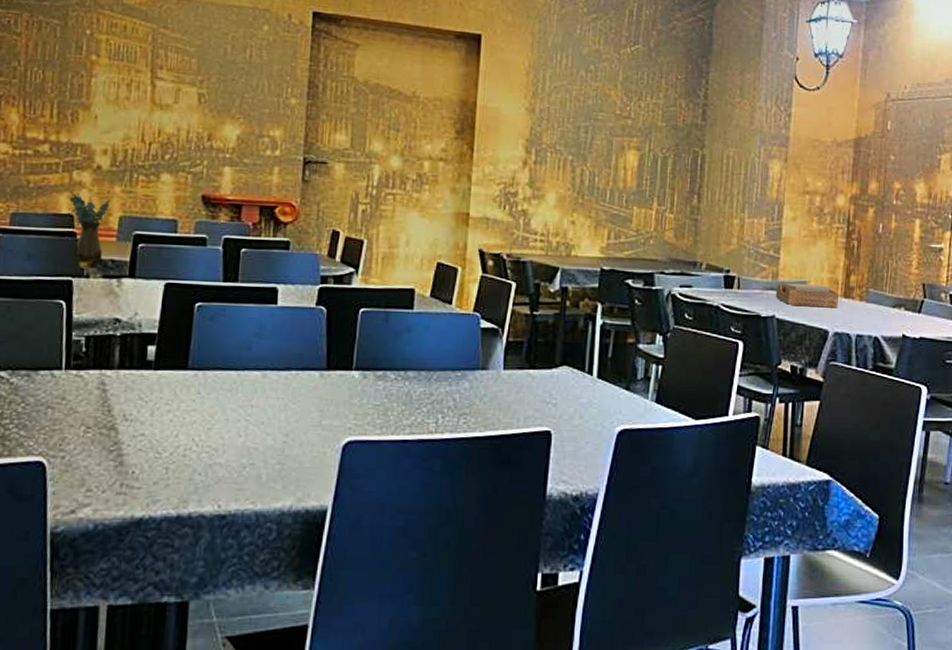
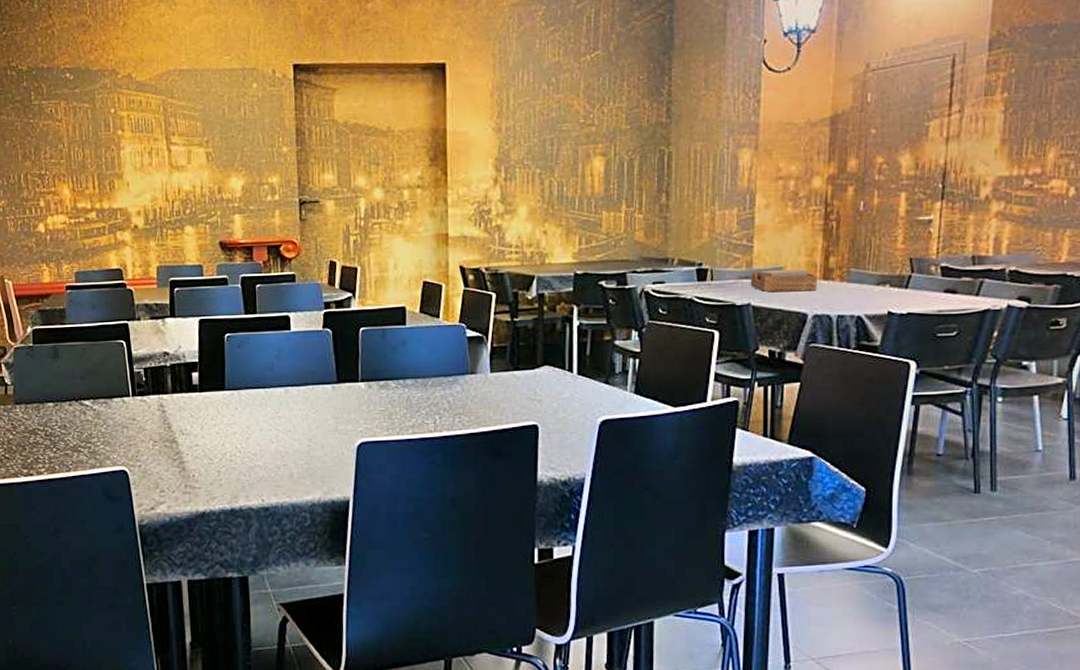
vase: present [69,191,110,269] -> none [117,249,148,313]

